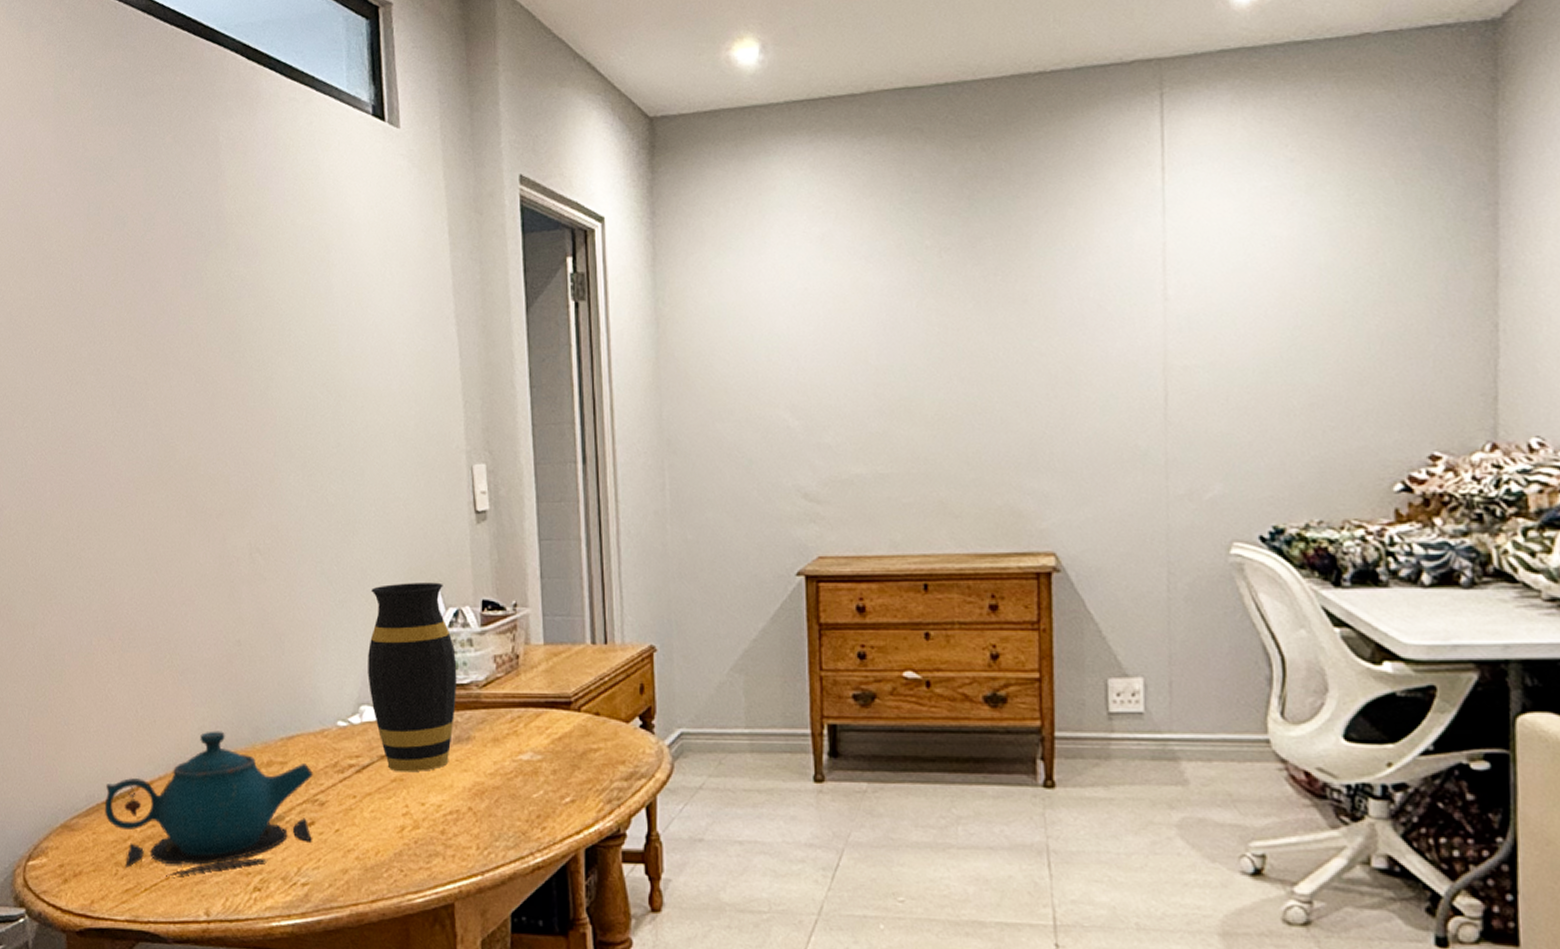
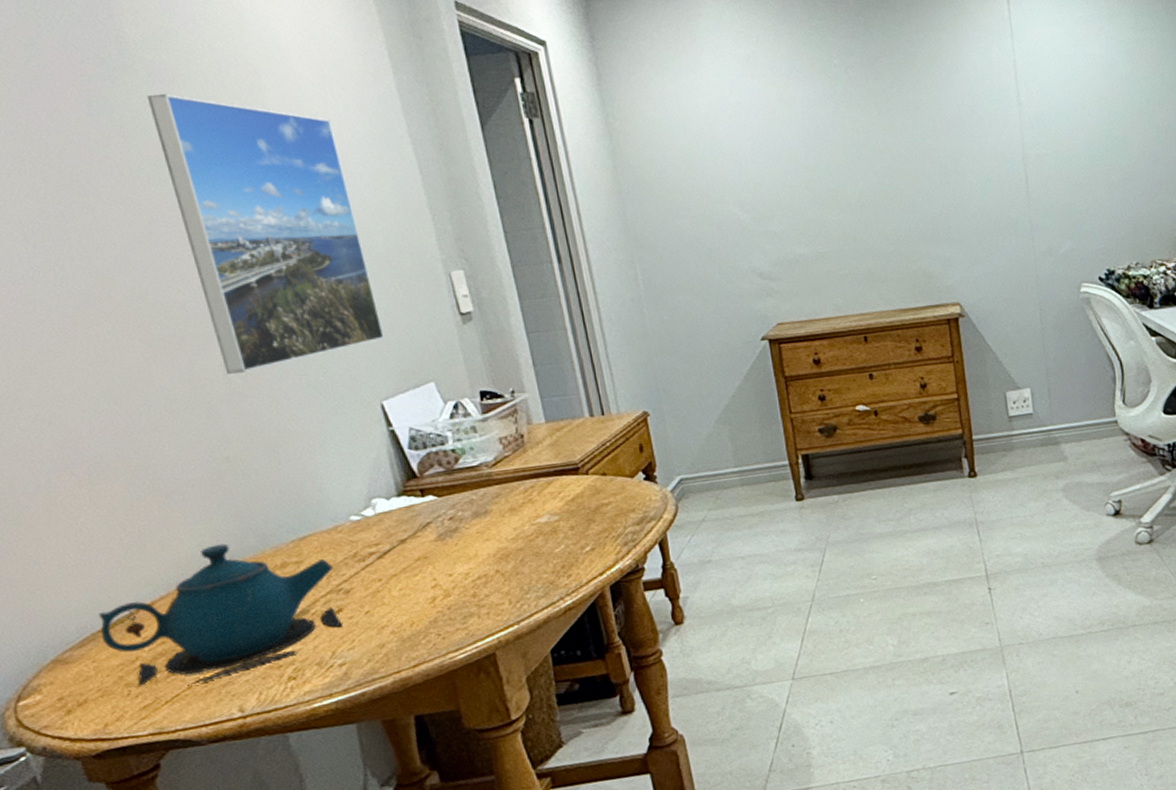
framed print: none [232,268,399,554] -> present [146,94,384,374]
vase: present [367,582,457,773] -> none [364,380,470,552]

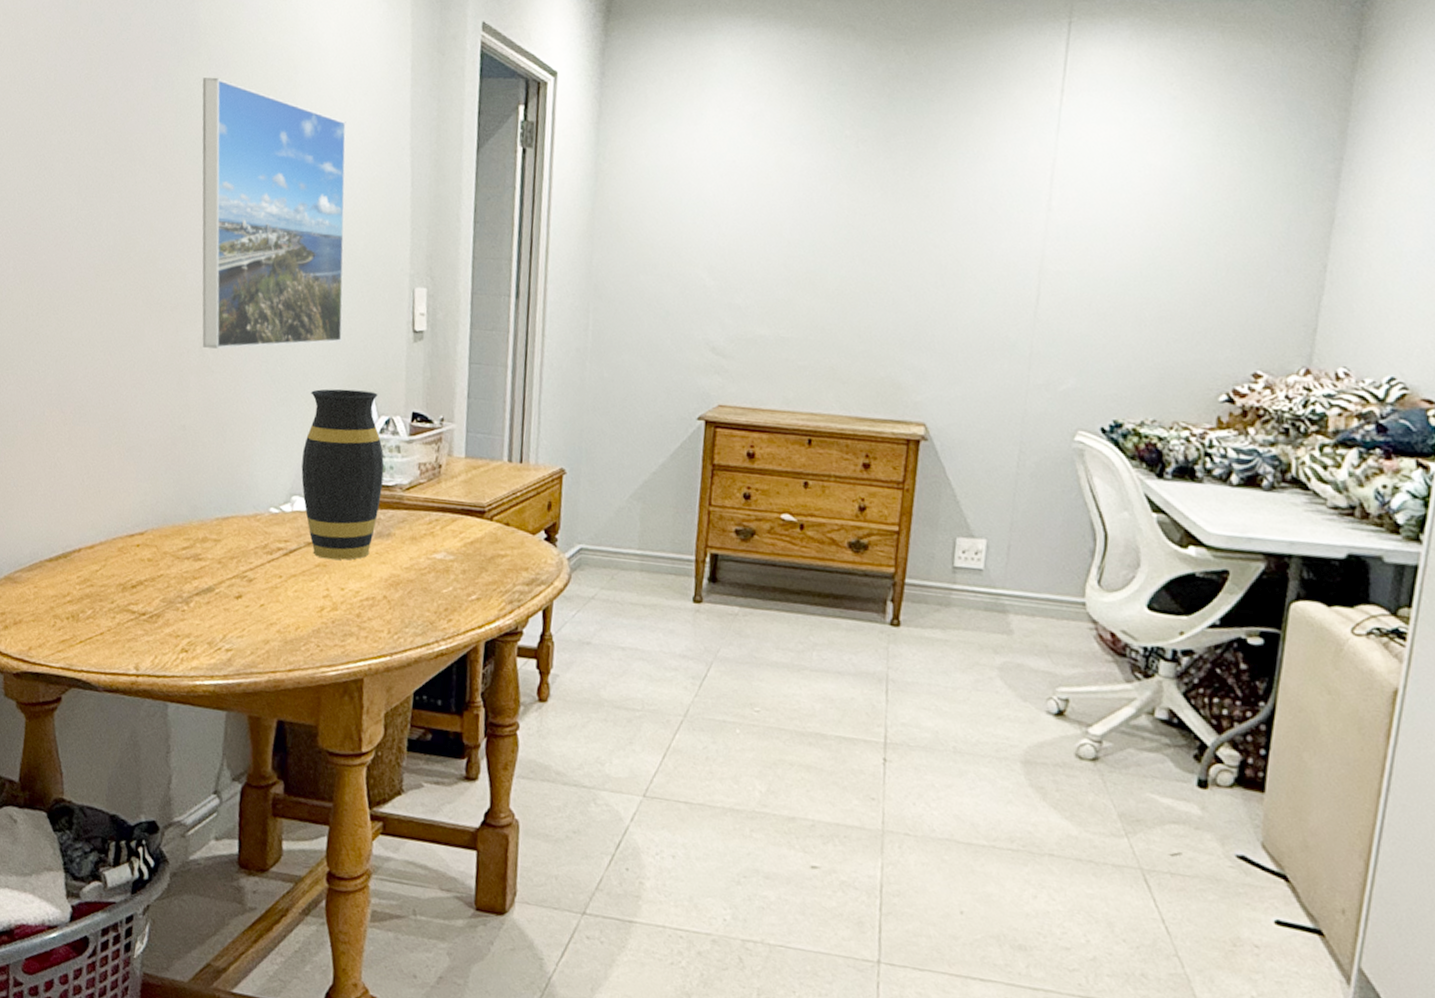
teapot: present [99,543,343,686] -> none [46,505,245,632]
vase: none [364,380,470,552] -> present [301,389,385,560]

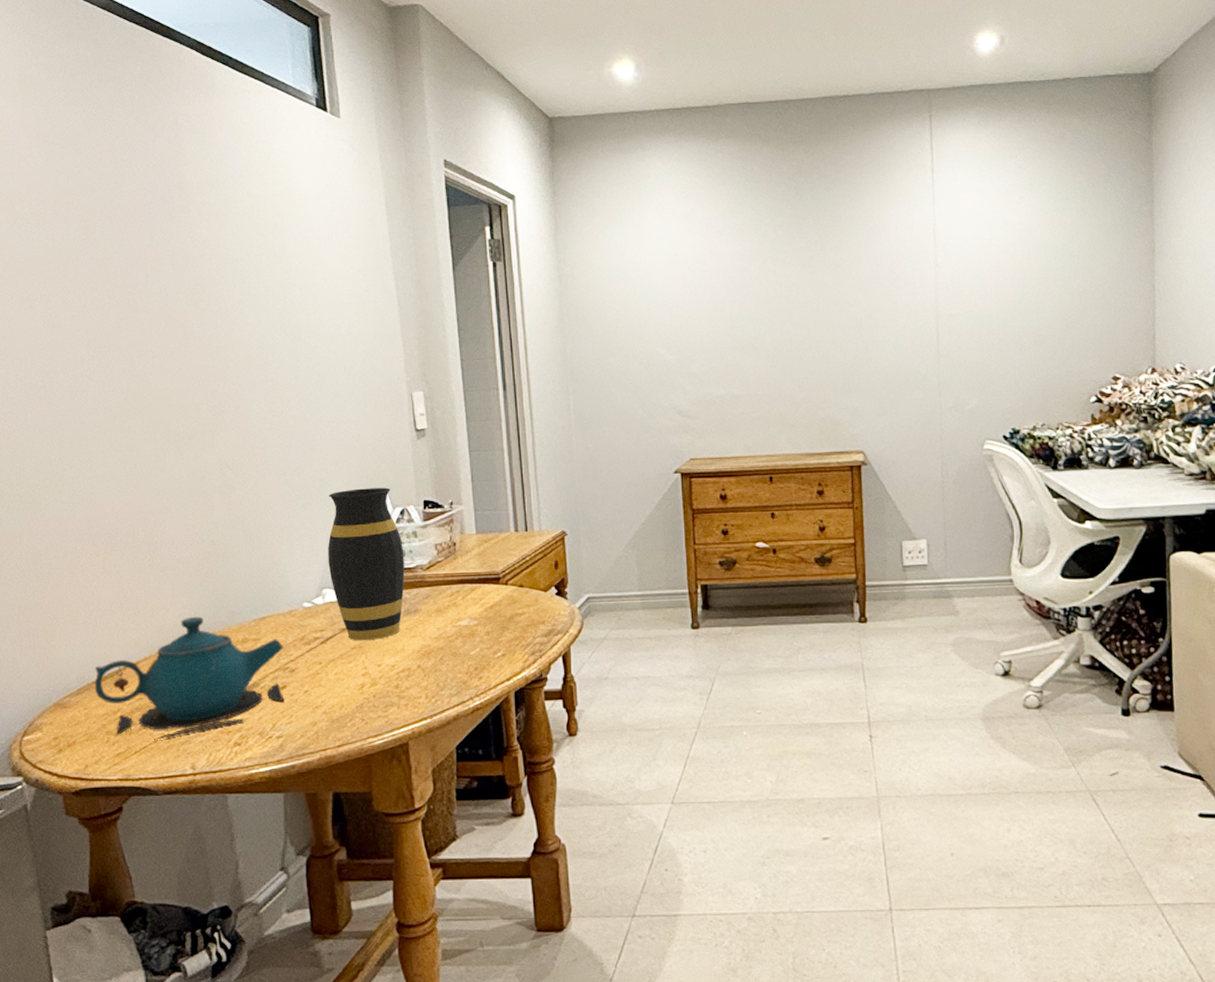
teapot: none [46,505,245,632] -> present [94,616,284,740]
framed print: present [202,78,346,349] -> none [195,231,351,469]

